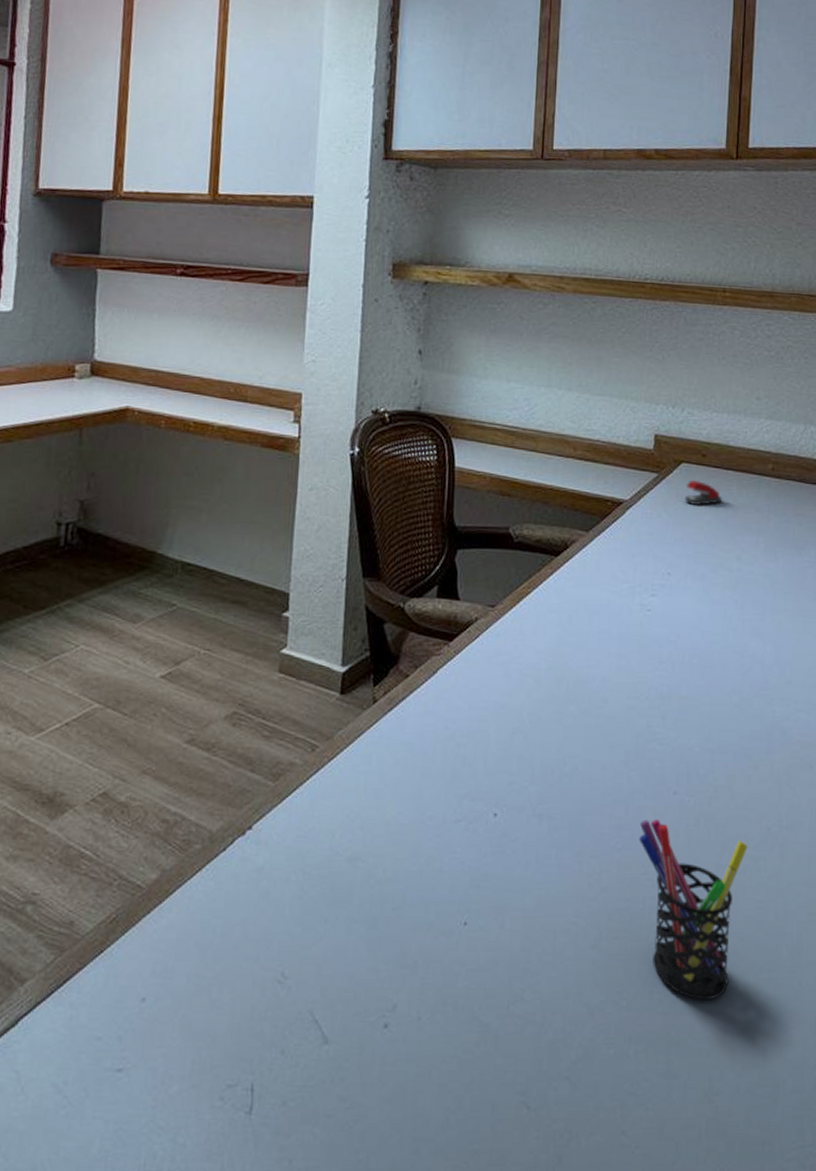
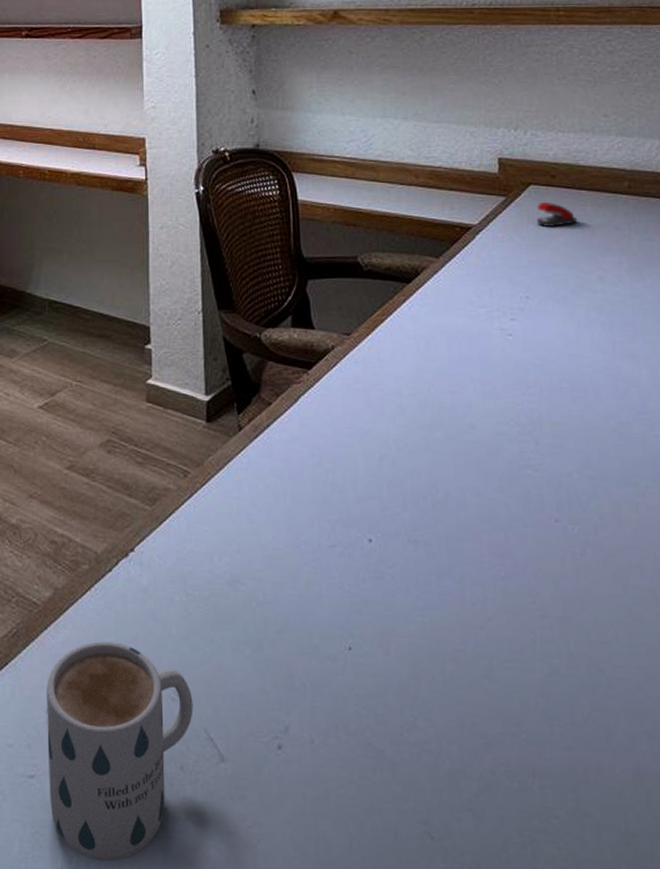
mug: none [137,924,301,1154] -> present [47,641,193,862]
pen holder: present [639,820,748,1000] -> none [522,547,643,737]

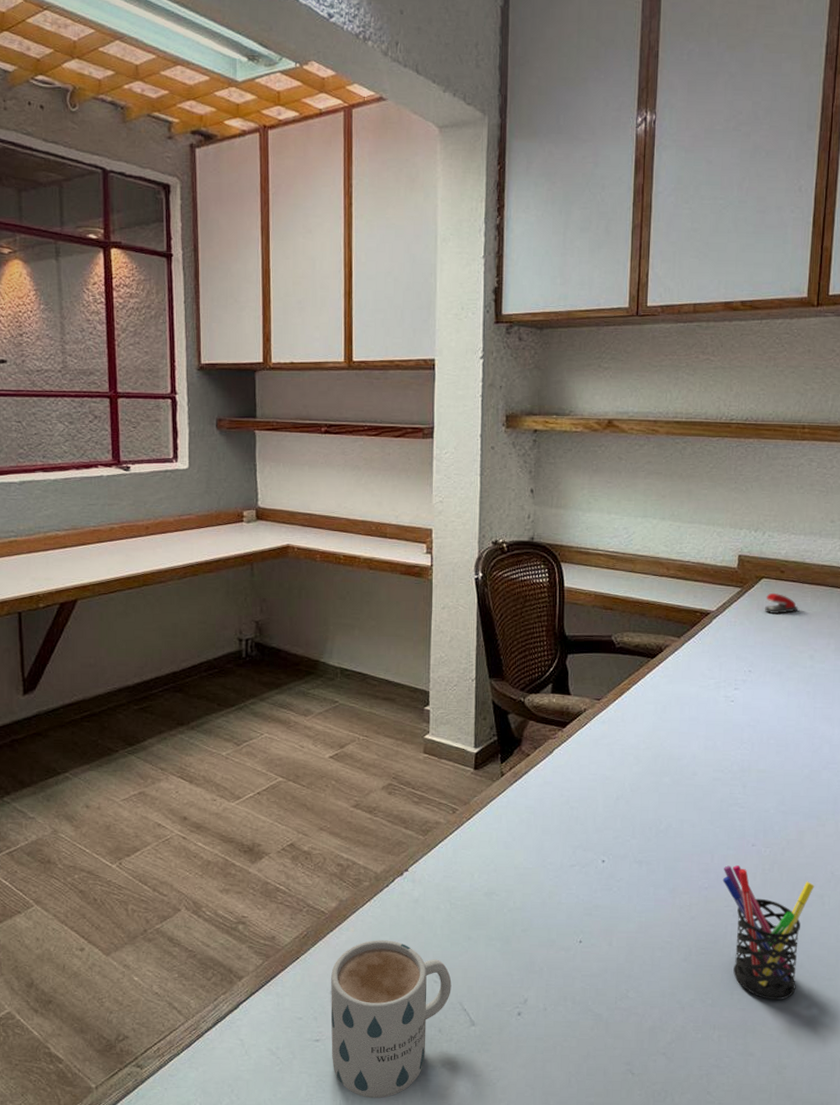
pen holder: none [522,547,643,737] -> present [722,865,814,1001]

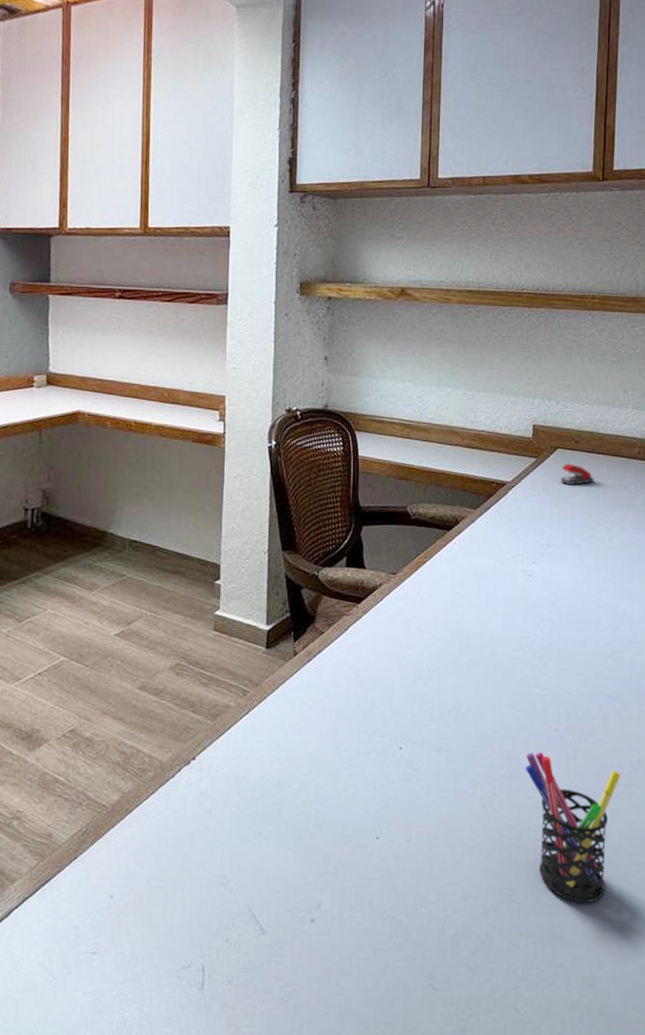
mug: present [330,940,452,1099] -> none [109,837,240,1021]

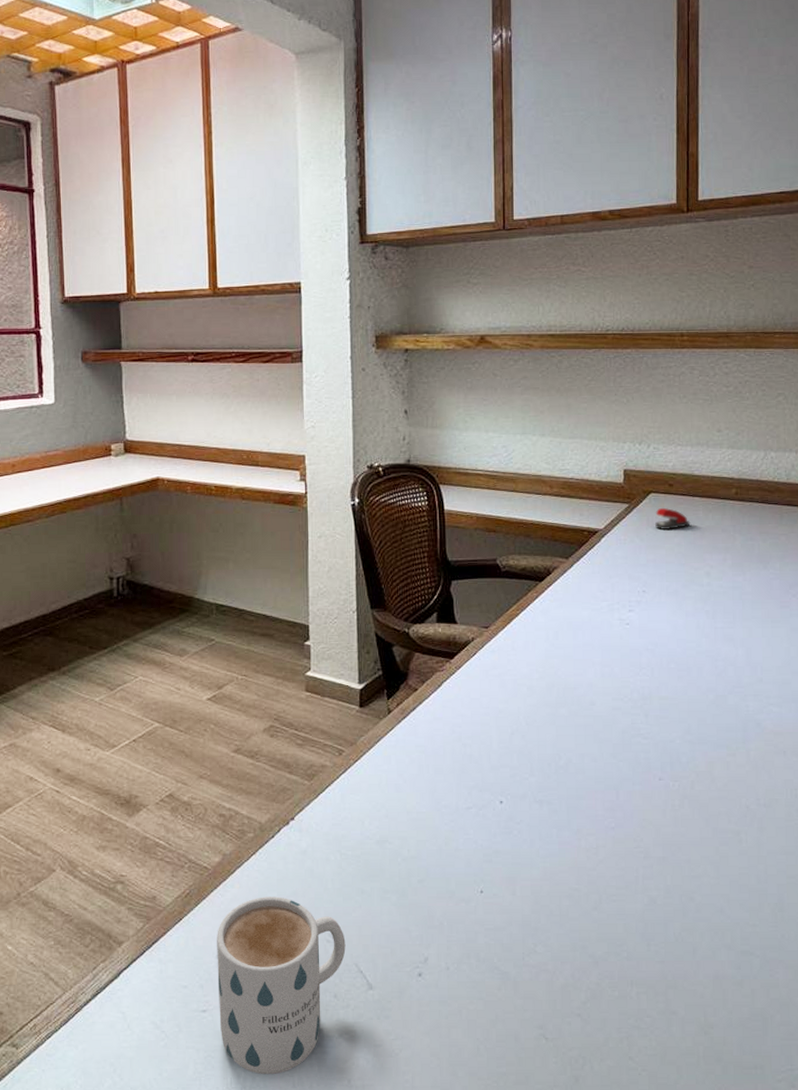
mug: none [109,837,240,1021] -> present [217,896,346,1075]
pen holder: present [525,752,621,903] -> none [630,802,729,951]

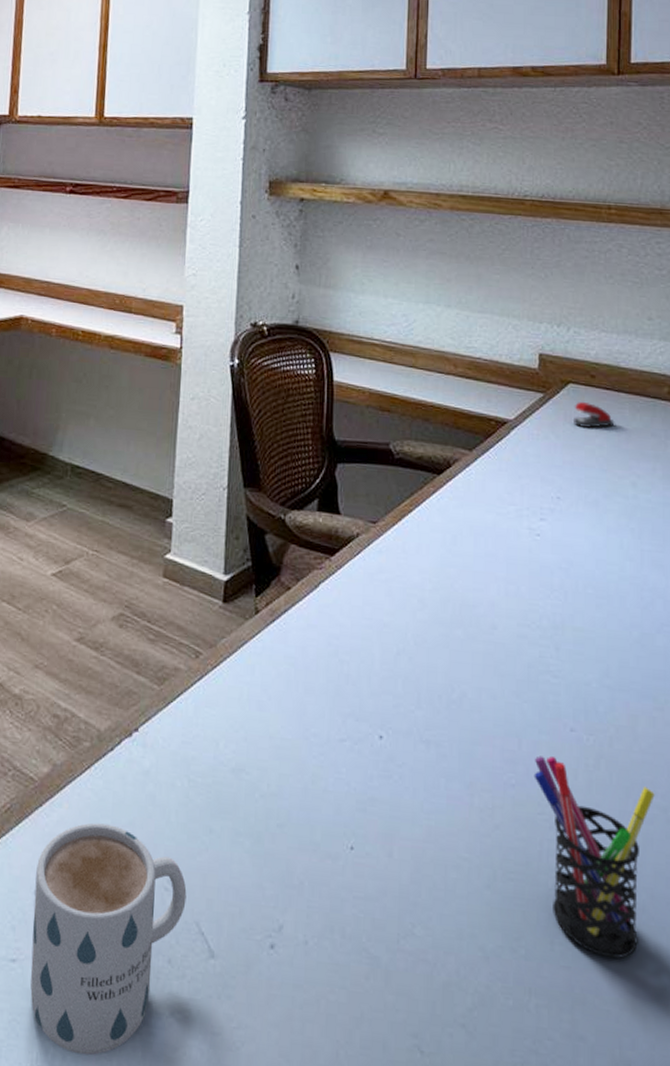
pen holder: none [630,802,729,951] -> present [534,756,655,959]

